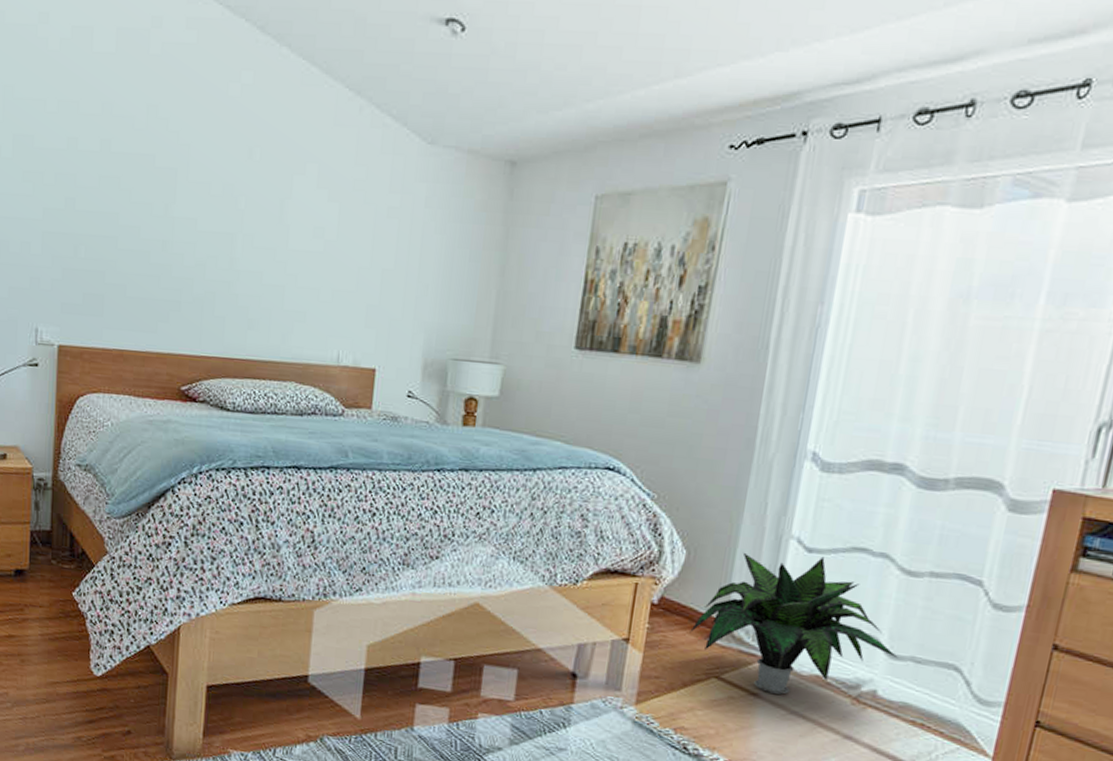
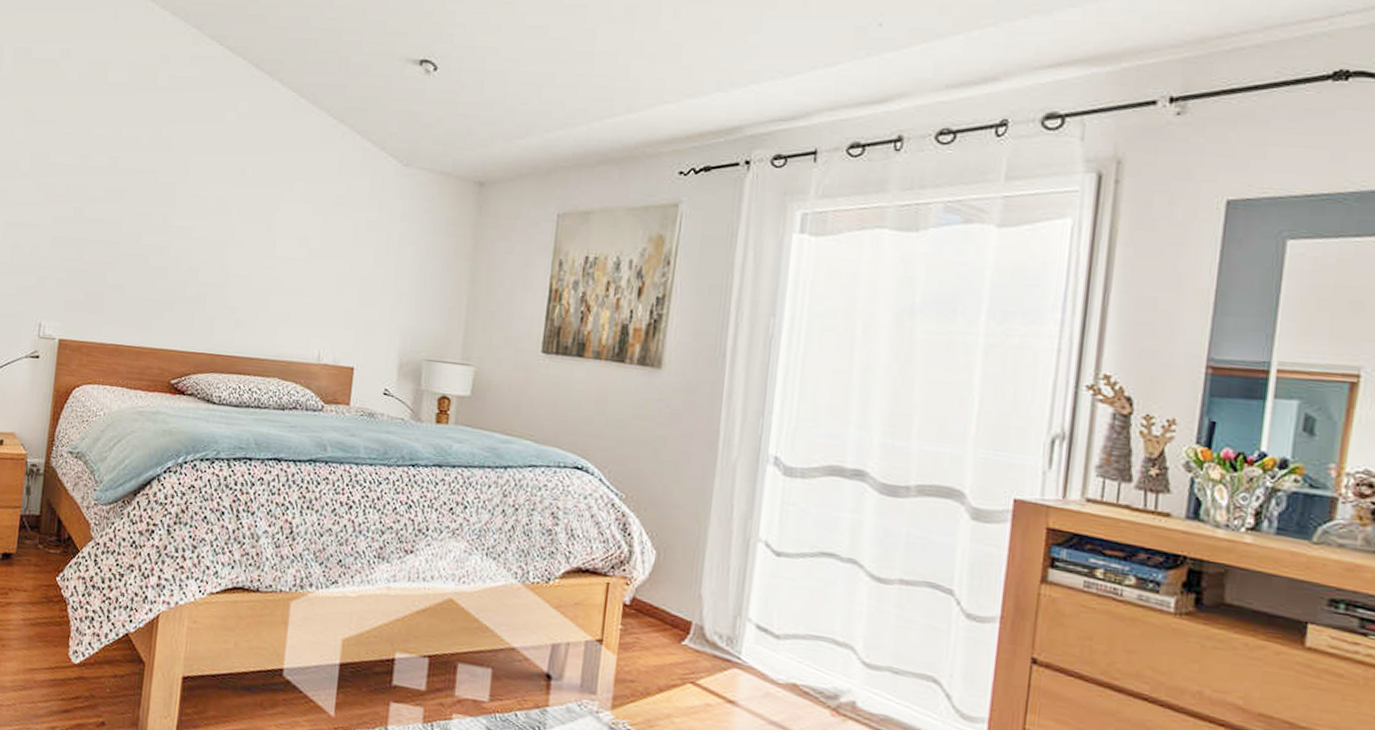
potted plant: present [689,552,898,695] -> none [663,554,875,703]

